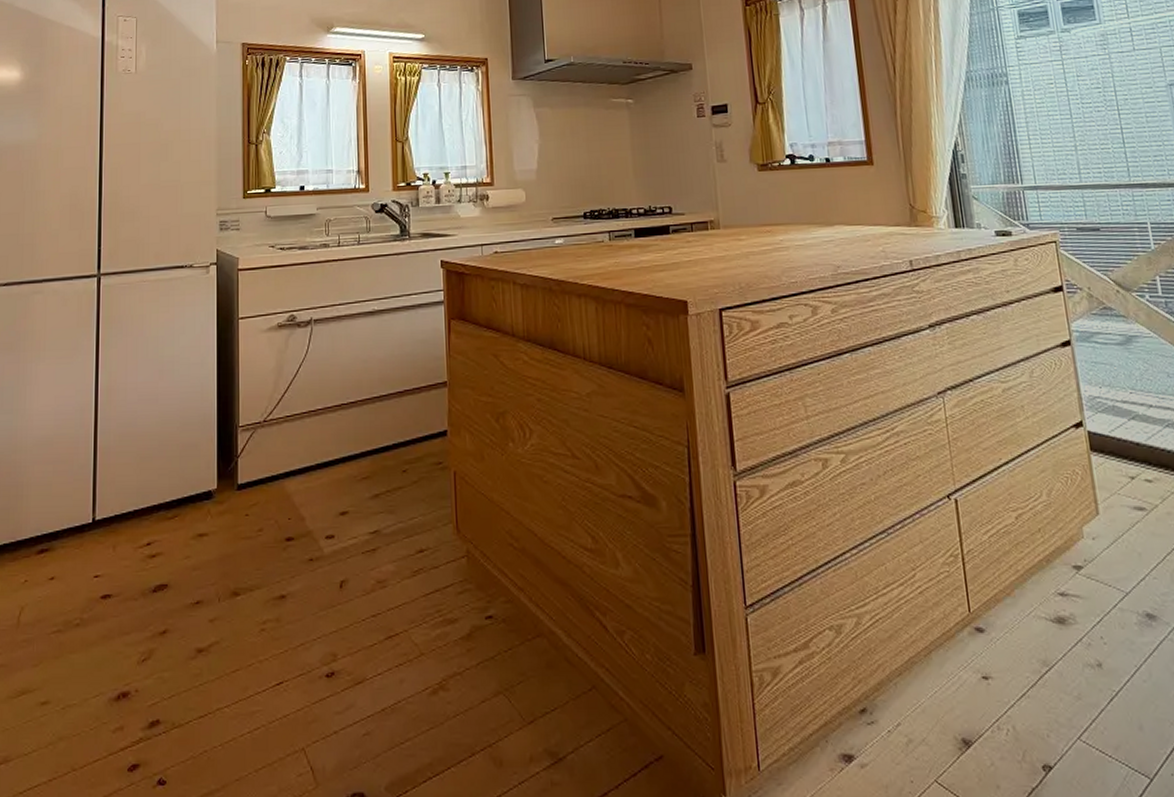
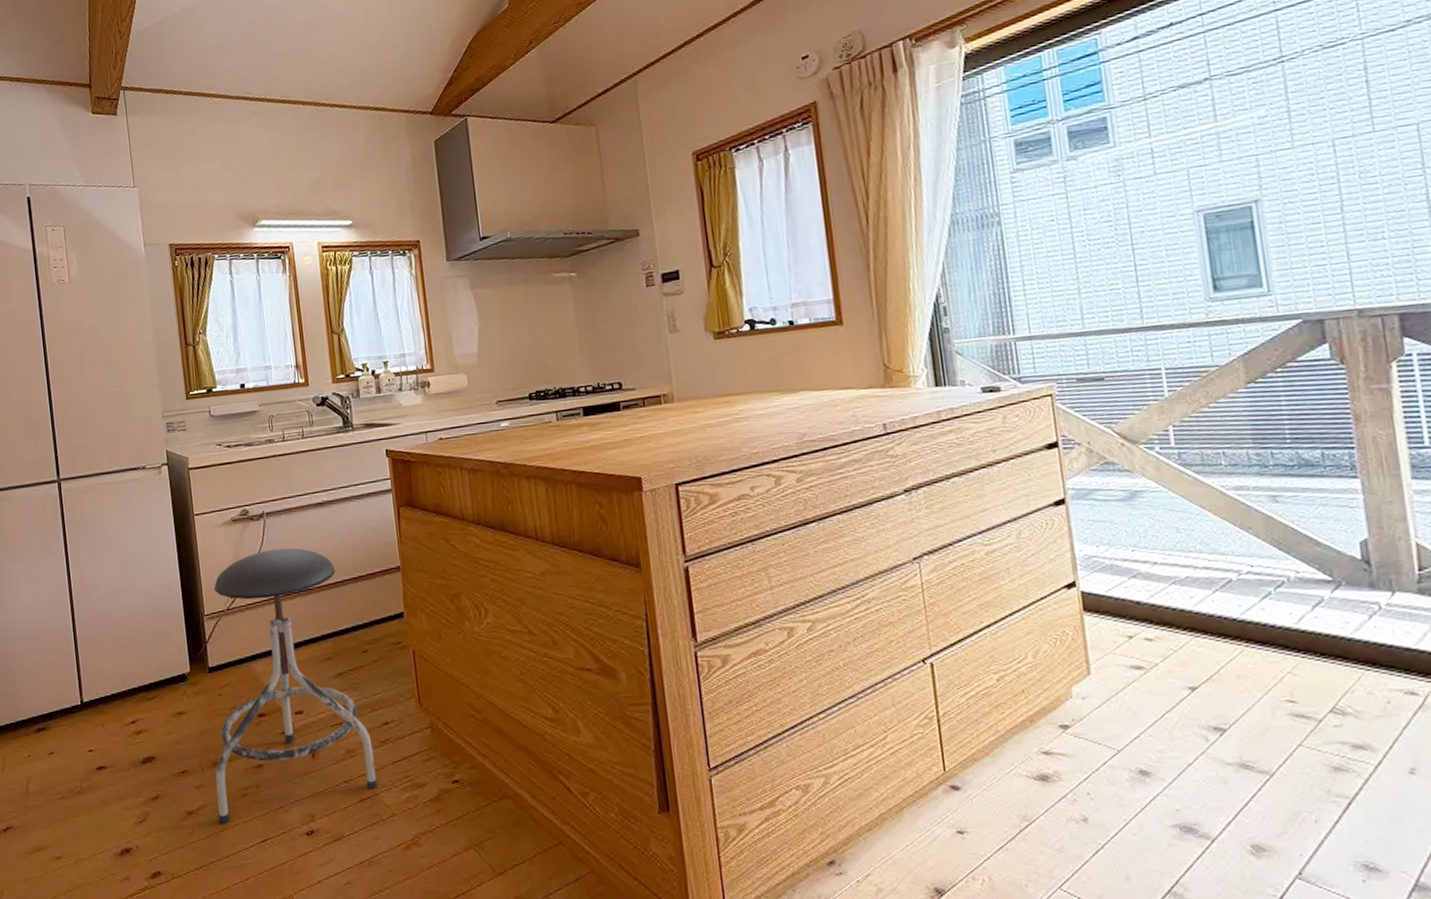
stool: none [231,357,407,665] -> present [214,547,378,825]

